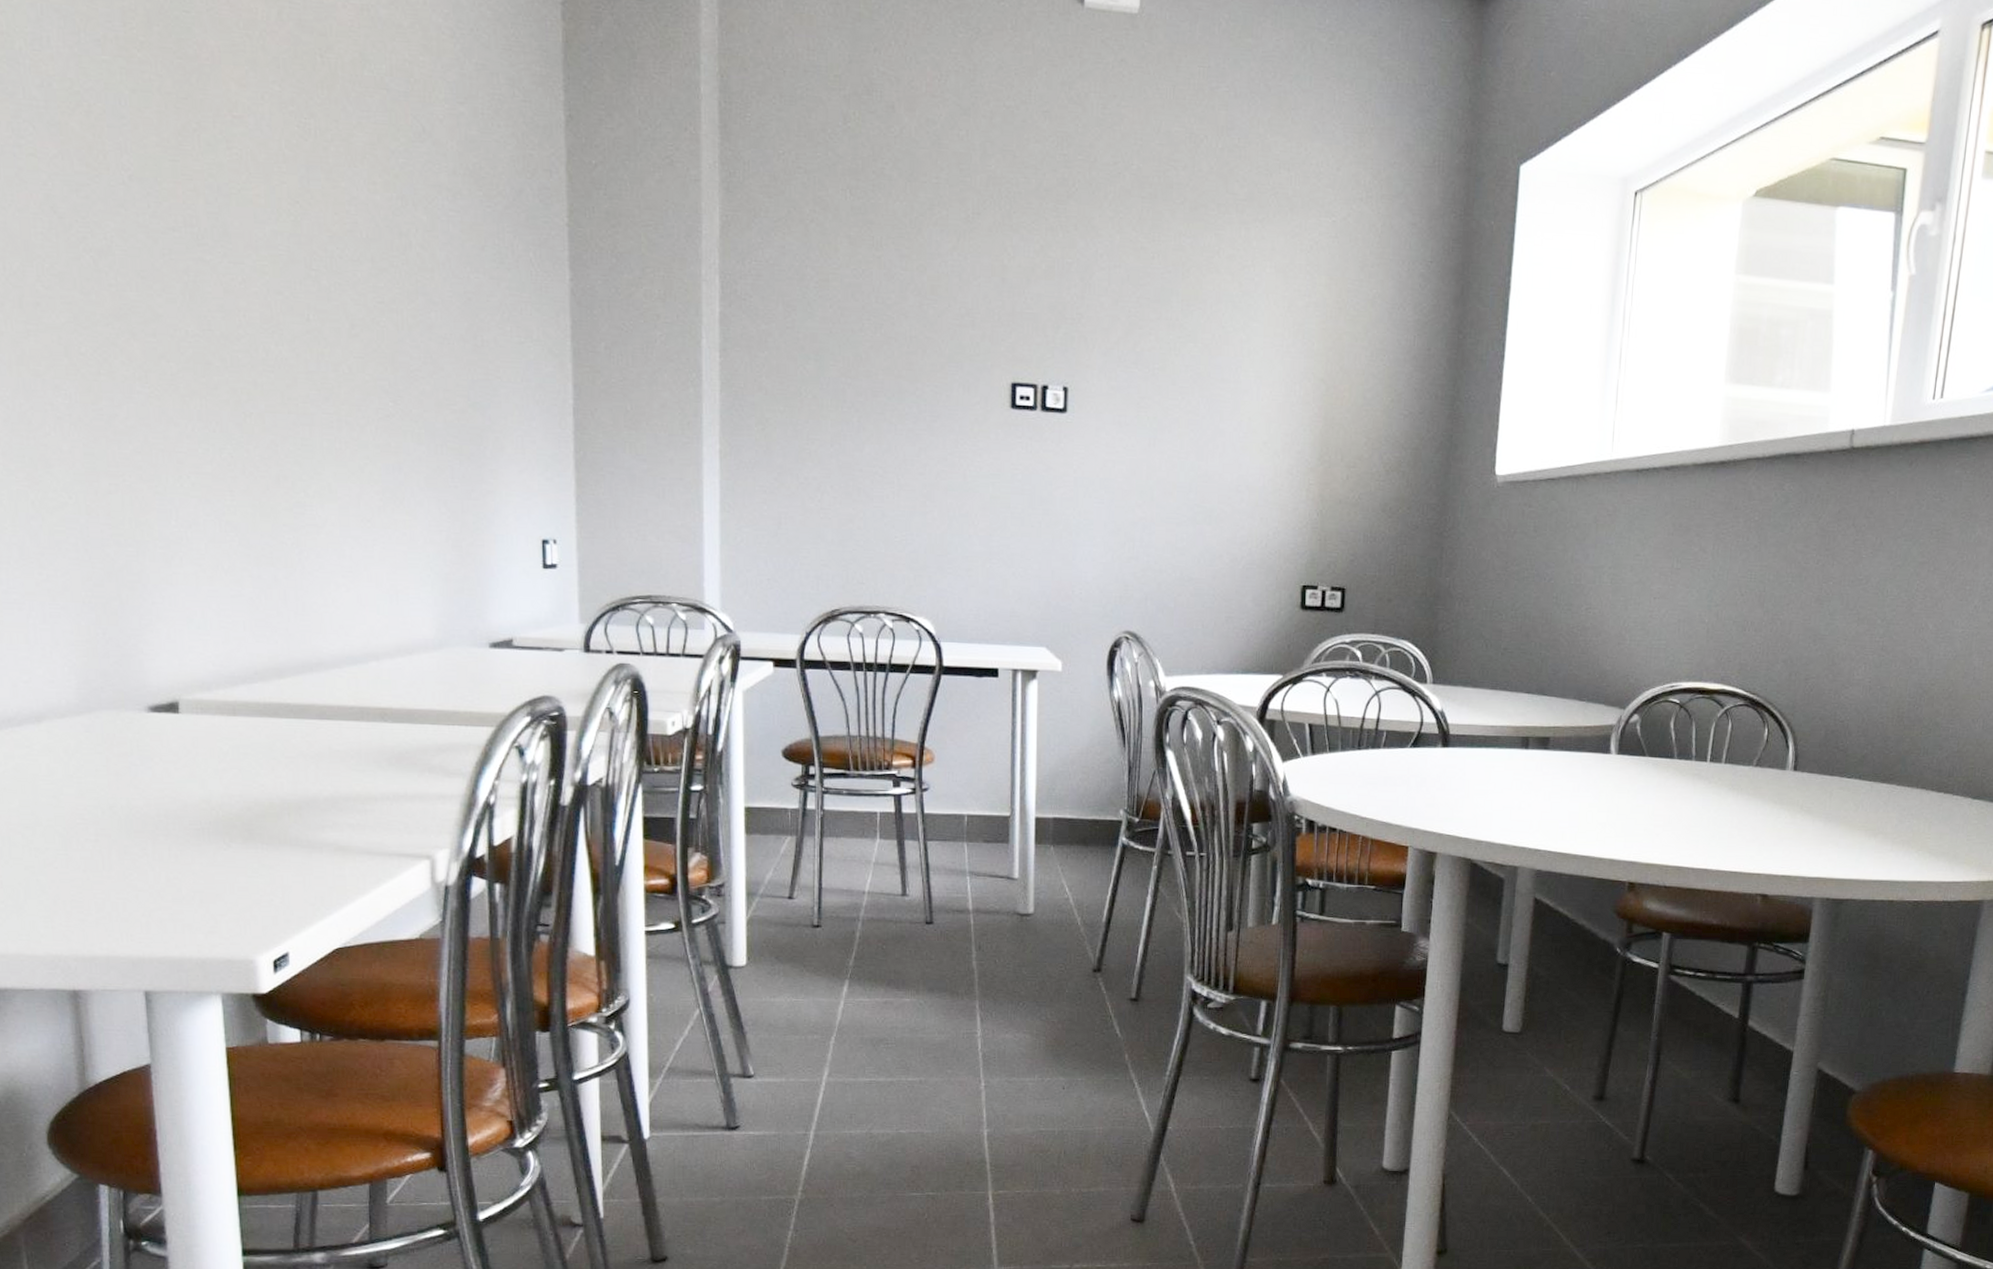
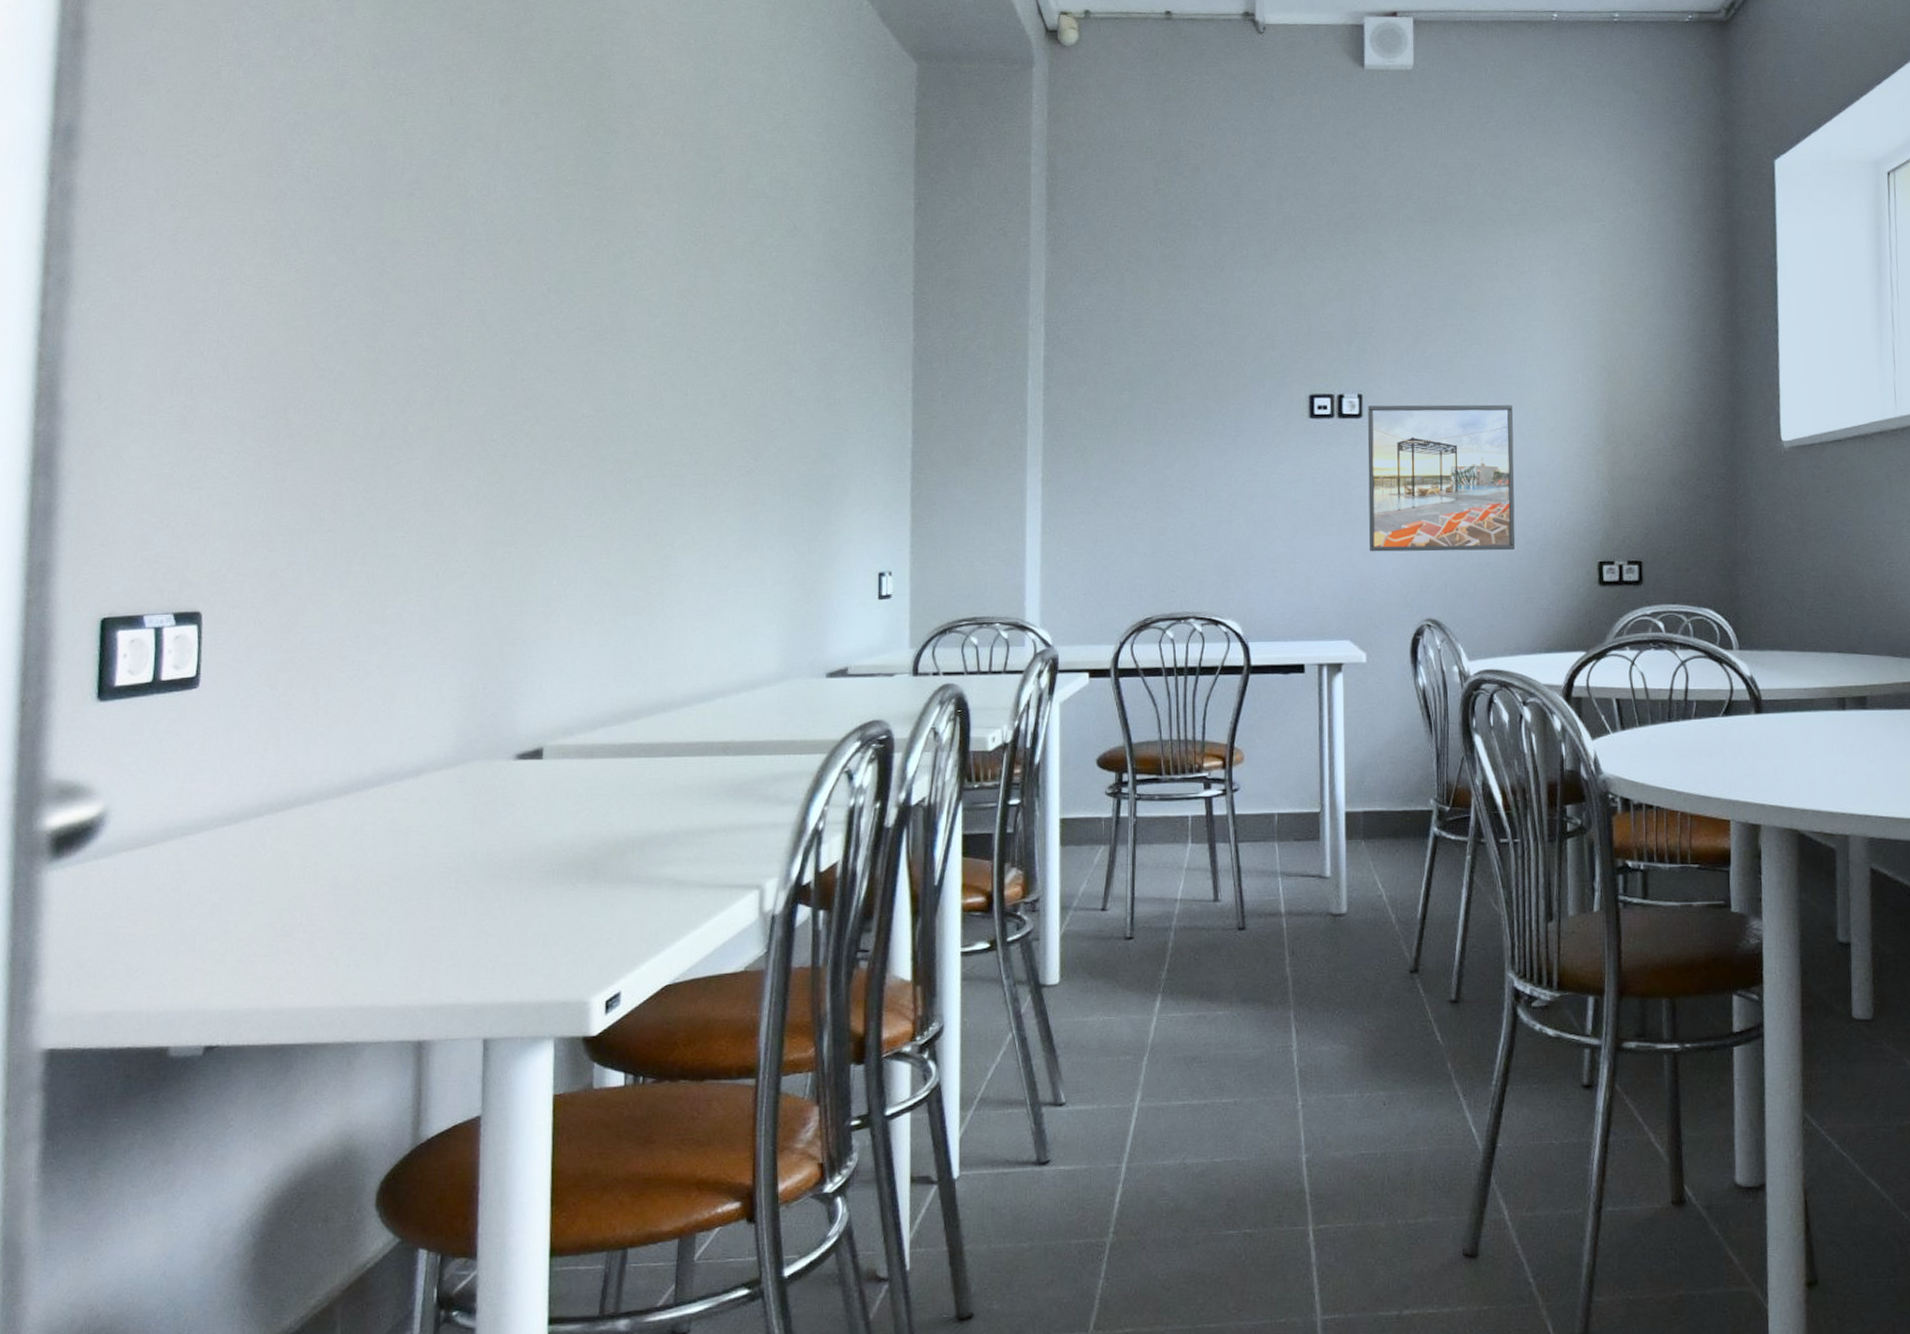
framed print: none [1068,400,1225,567] -> present [1368,404,1516,552]

